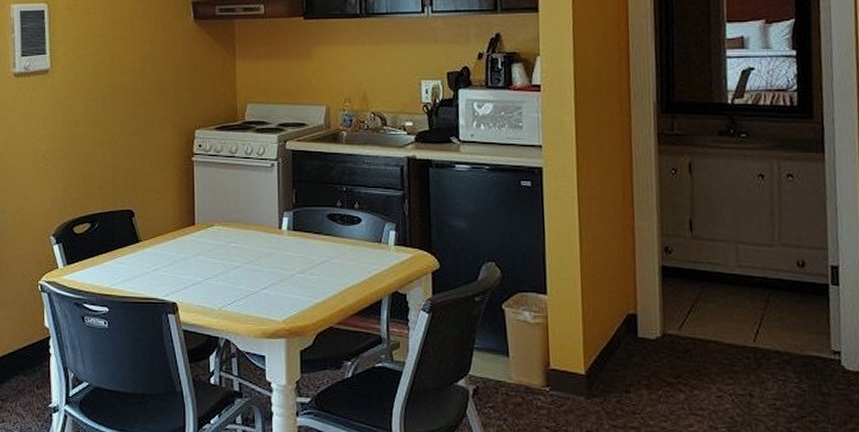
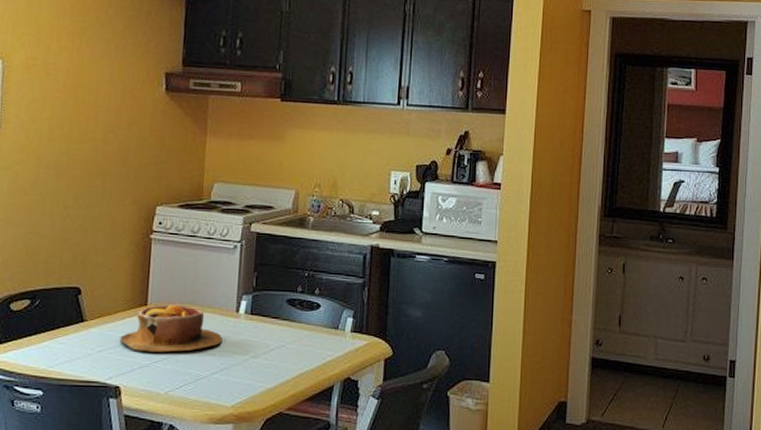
bowl: none [173,222,268,269] -> present [120,304,223,352]

